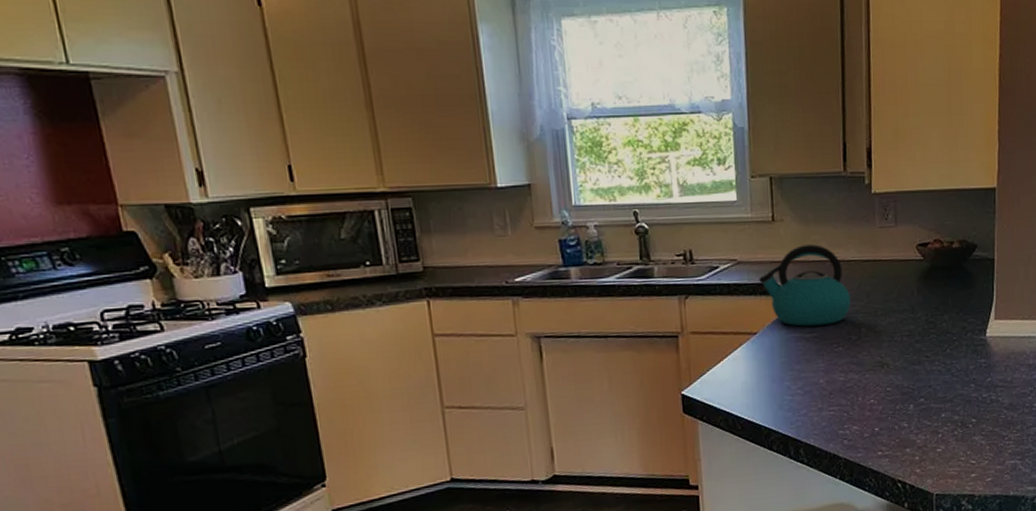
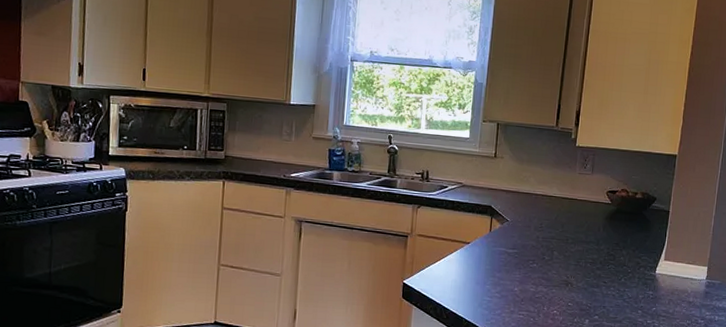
kettle: present [759,244,851,327] -> none [477,179,549,245]

